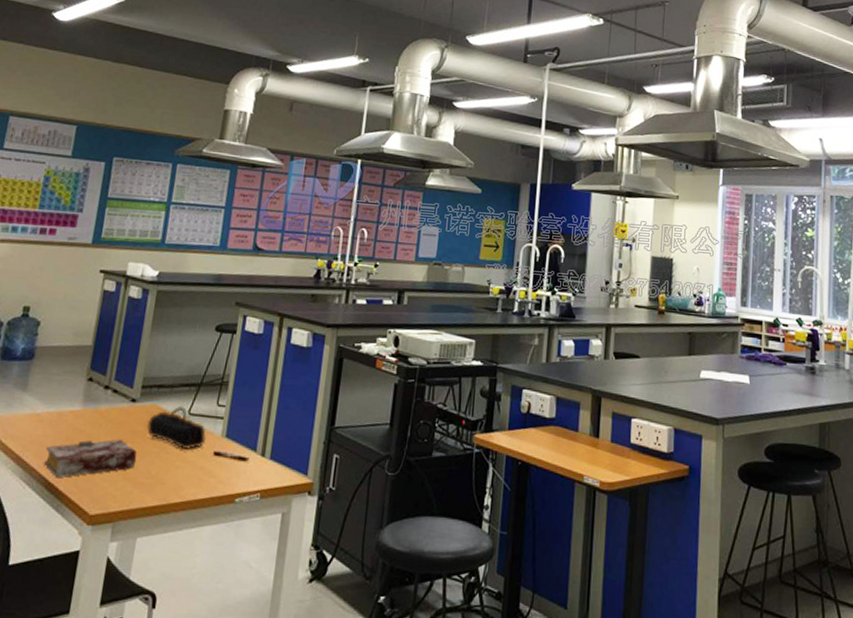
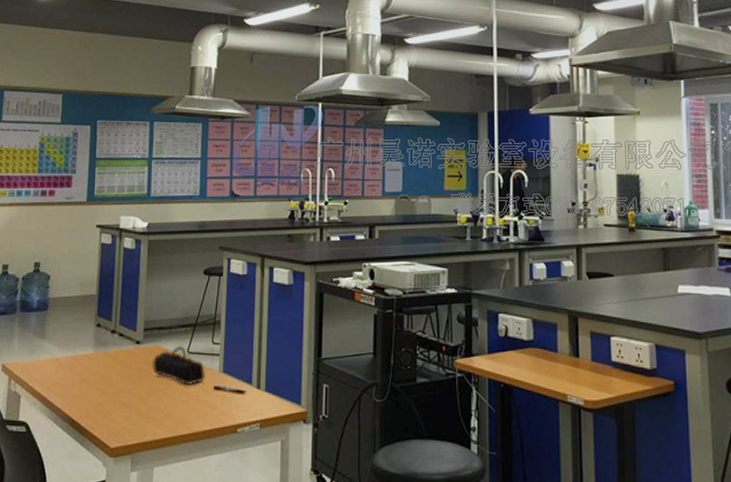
book: present [44,439,137,478] -> none [67,379,147,416]

